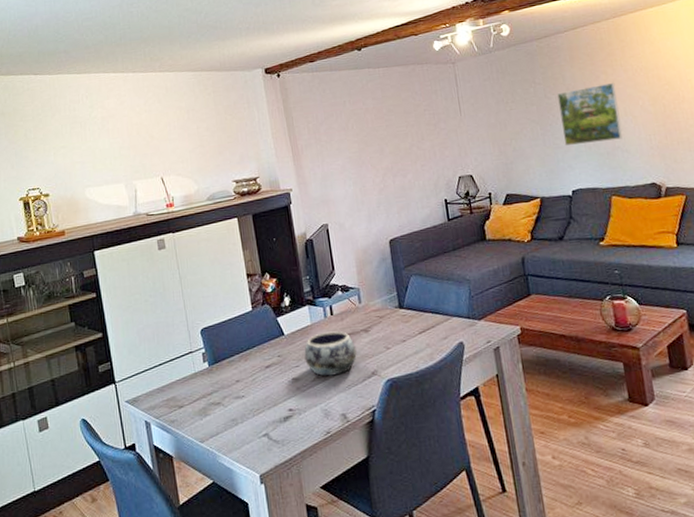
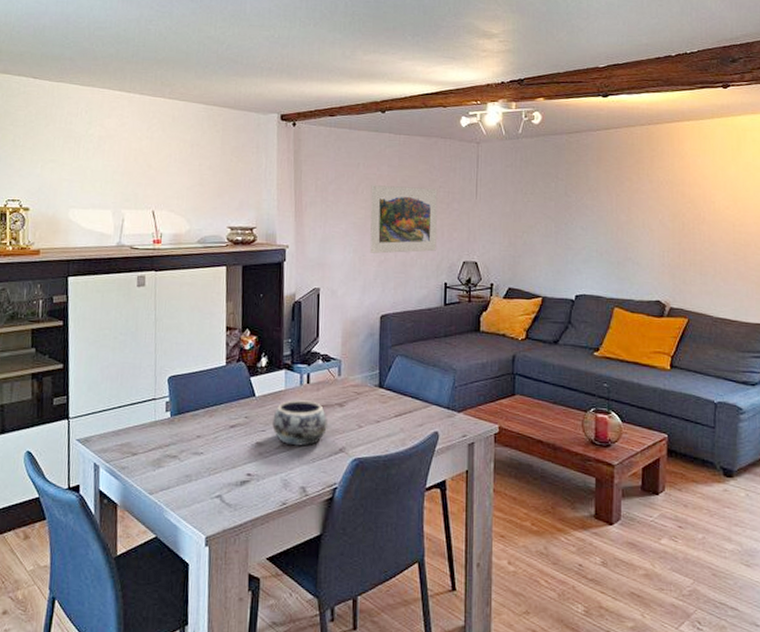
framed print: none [359,112,431,183] -> present [370,185,438,254]
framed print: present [557,82,623,147] -> none [576,190,638,251]

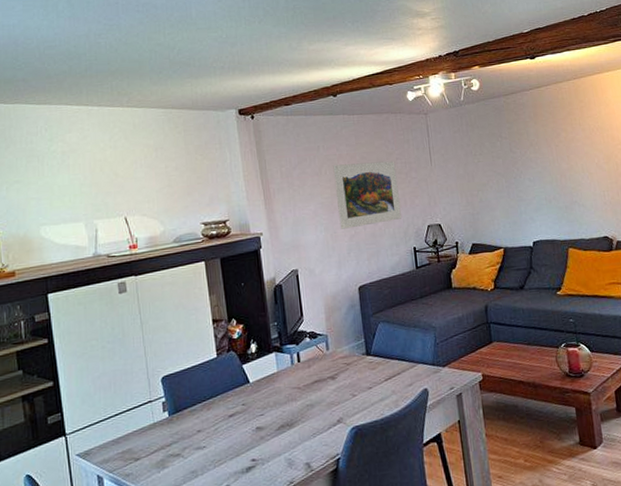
decorative bowl: present [272,400,327,447] -> none [269,378,323,425]

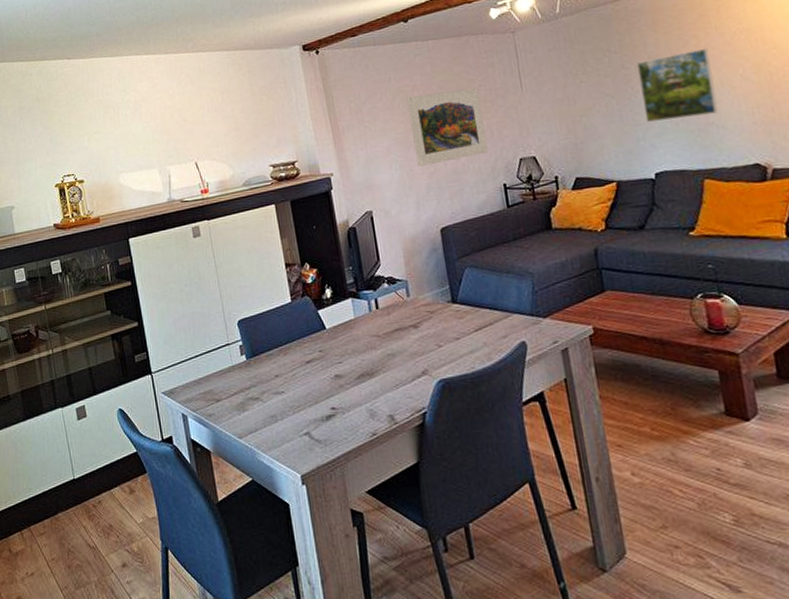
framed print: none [521,140,580,199] -> present [637,48,718,123]

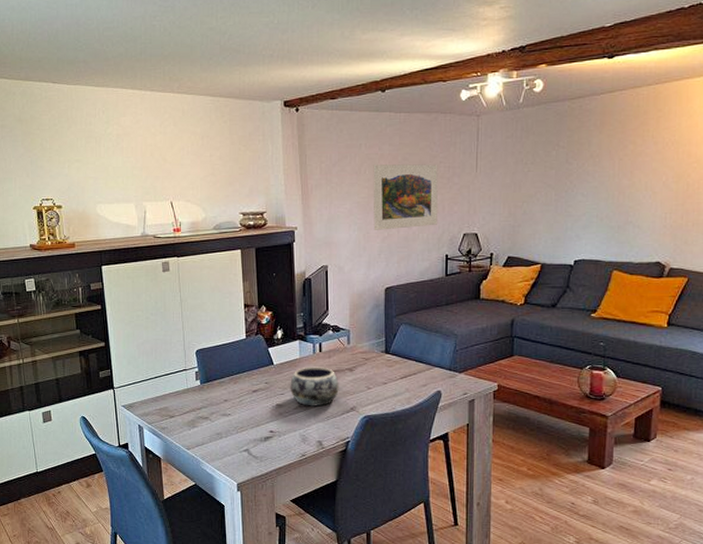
decorative bowl: none [347,326,405,375] -> present [290,366,339,407]
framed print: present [637,48,718,123] -> none [576,154,642,215]

